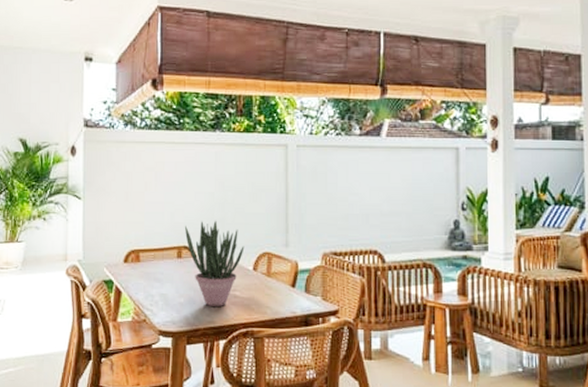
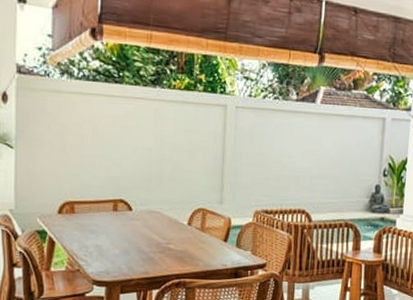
potted plant: present [185,220,245,307] -> none [122,175,180,259]

